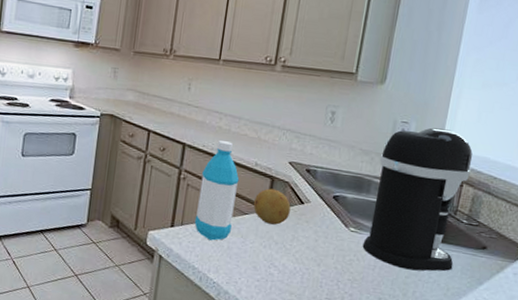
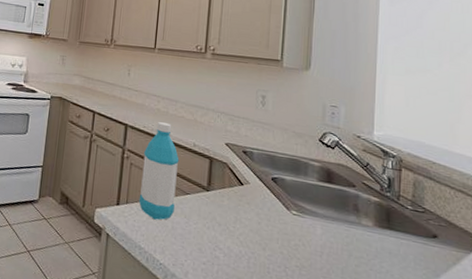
fruit: present [253,188,291,225] -> none [194,168,231,206]
coffee maker: present [362,127,473,271] -> none [306,111,407,261]

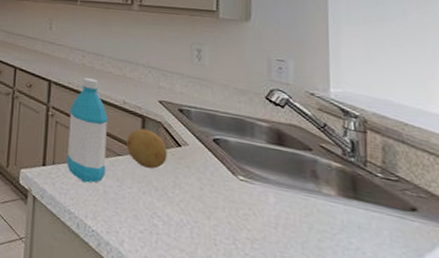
fruit: none [194,168,231,206] -> present [126,128,167,169]

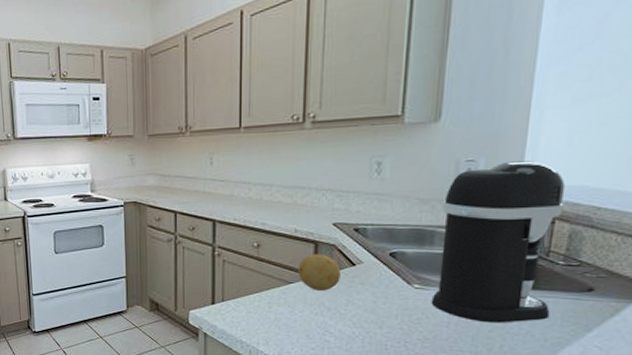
water bottle: present [66,78,109,183] -> none [236,211,279,313]
coffee maker: none [257,66,378,236] -> present [431,160,566,323]

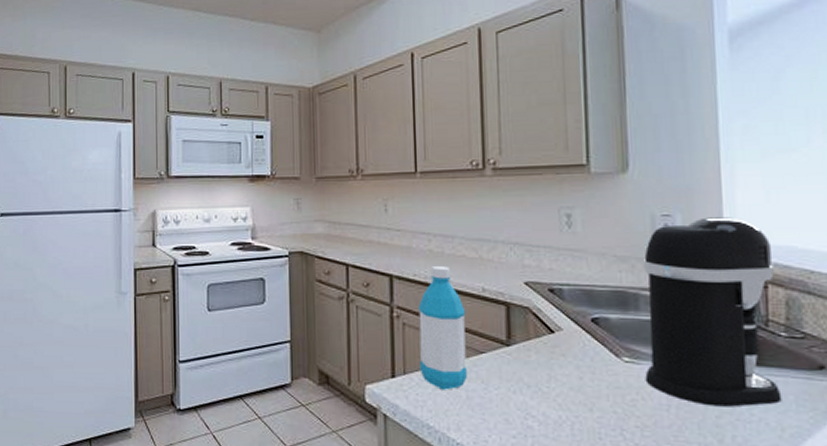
water bottle: none [236,211,279,313] -> present [419,266,467,390]
fruit: present [297,254,341,290] -> none [489,317,538,363]

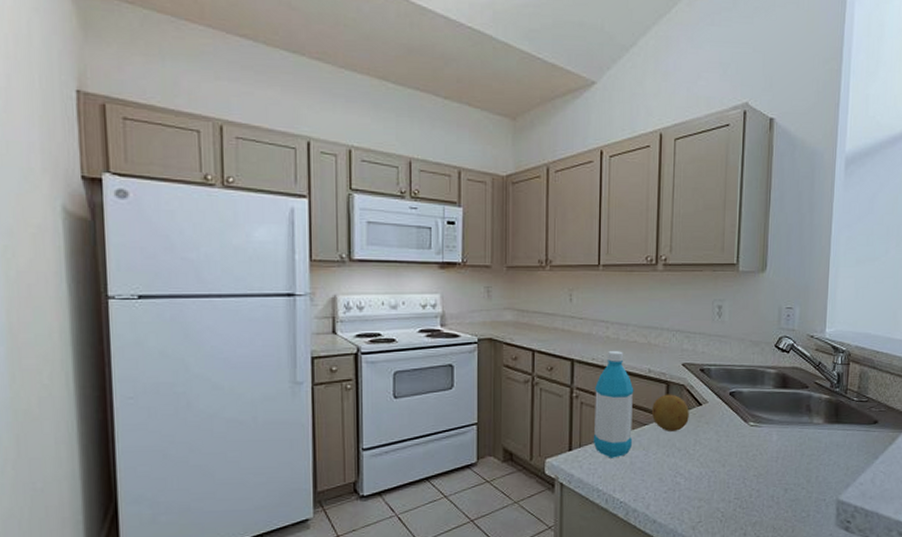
fruit: none [489,317,538,363] -> present [651,394,689,431]
coffee maker: present [642,217,782,407] -> none [763,310,856,456]

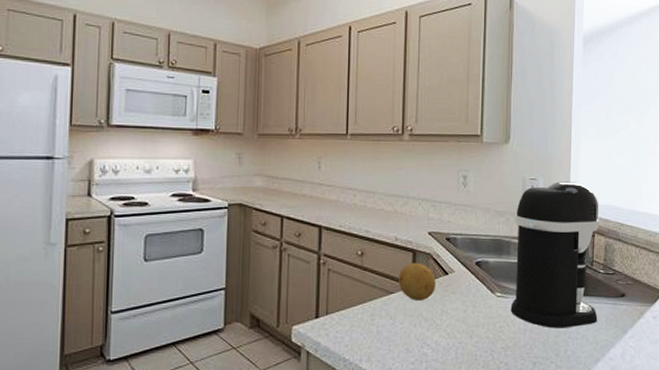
water bottle: present [593,351,634,458] -> none [340,219,381,327]
coffee maker: none [763,310,856,456] -> present [510,181,599,328]

